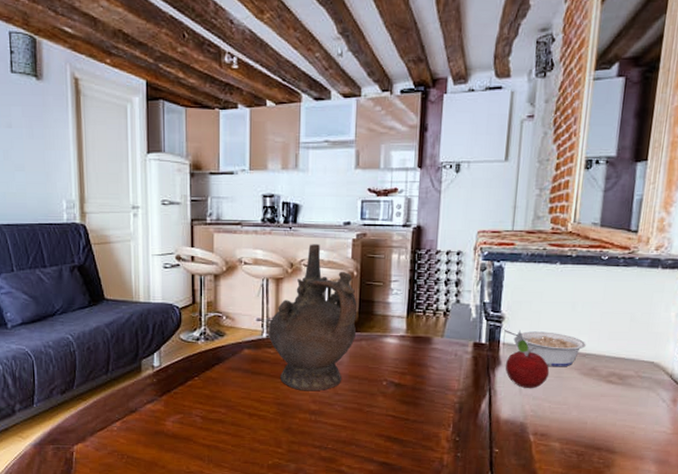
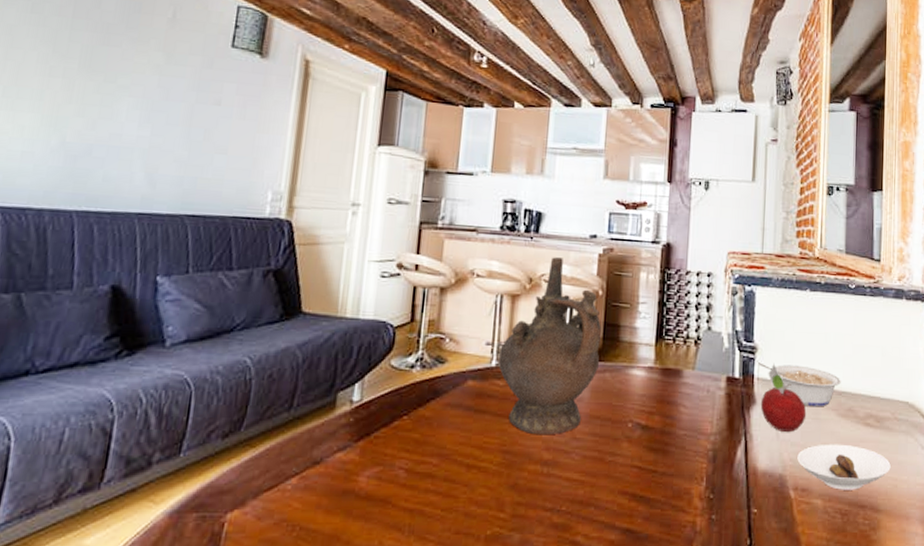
saucer: none [538,398,630,436] -> present [797,444,891,490]

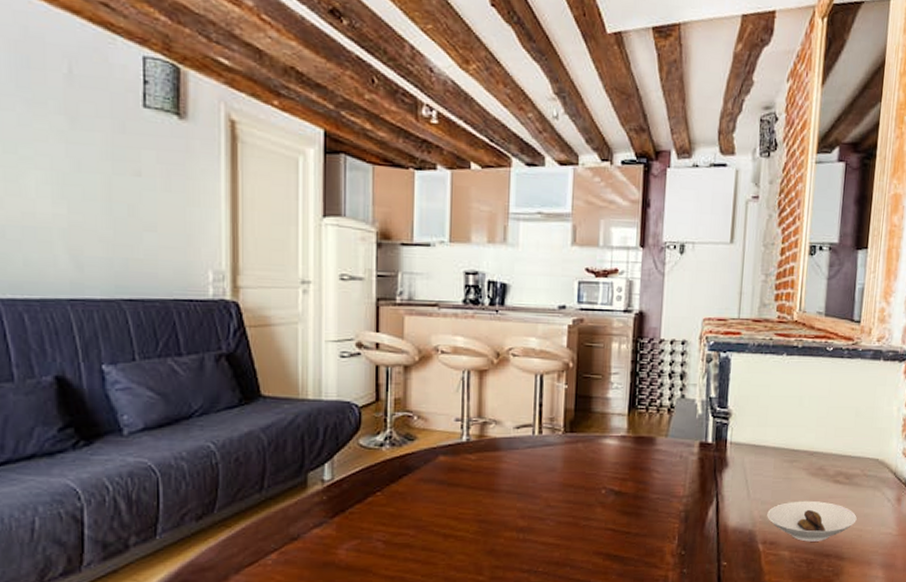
ceremonial vessel: present [497,257,601,434] -> none [468,330,573,503]
legume: present [758,362,841,407] -> none [731,427,813,468]
fruit: present [760,363,807,433] -> none [732,427,778,493]

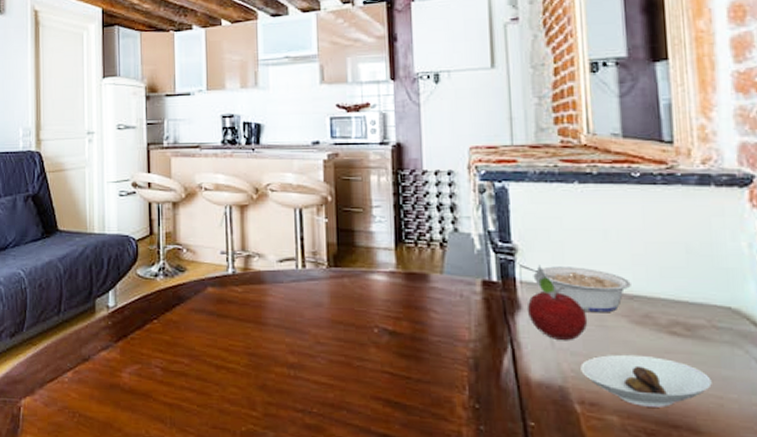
legume: none [731,427,813,468] -> present [519,264,631,313]
fruit: none [732,427,778,493] -> present [526,265,588,341]

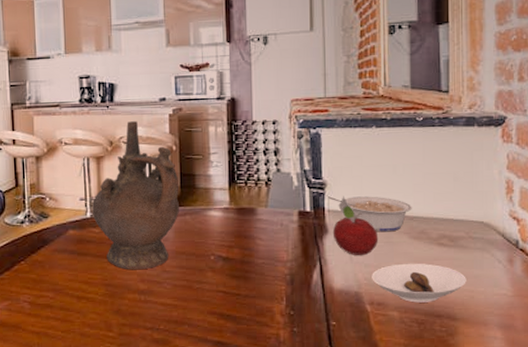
ceremonial vessel: none [233,166,336,338] -> present [91,121,179,269]

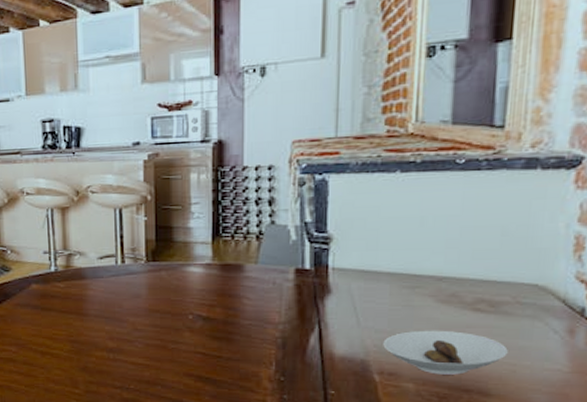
ceremonial vessel: present [91,121,179,269] -> none [56,168,153,326]
legume: present [328,196,412,232] -> none [333,252,442,294]
fruit: present [332,196,379,256] -> none [336,252,395,320]

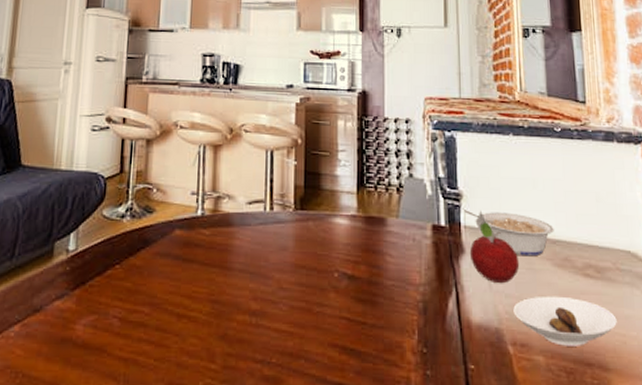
legume: none [333,252,442,294] -> present [464,210,554,257]
fruit: none [336,252,395,320] -> present [469,210,520,284]

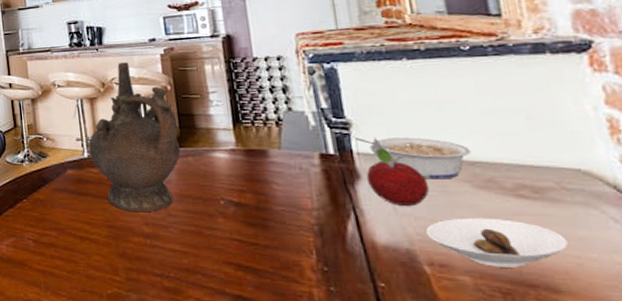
ceremonial vessel: none [203,107,302,284] -> present [88,62,180,211]

